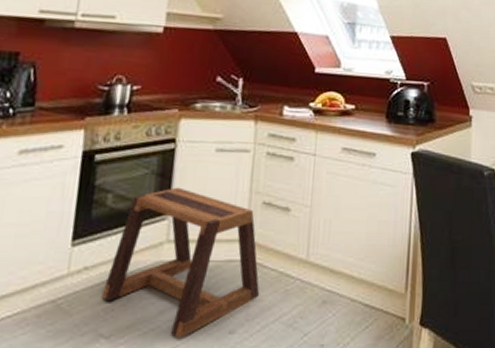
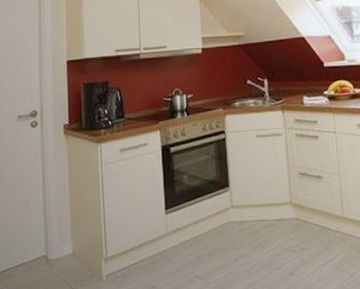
stool: present [101,187,260,338] -> none [192,166,309,279]

